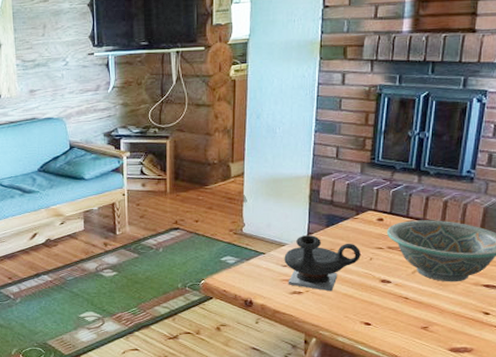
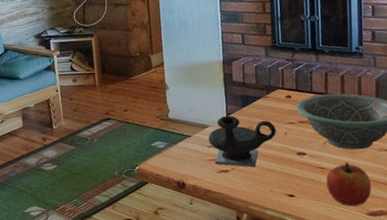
apple: none [408,294,459,341] -> present [326,162,372,207]

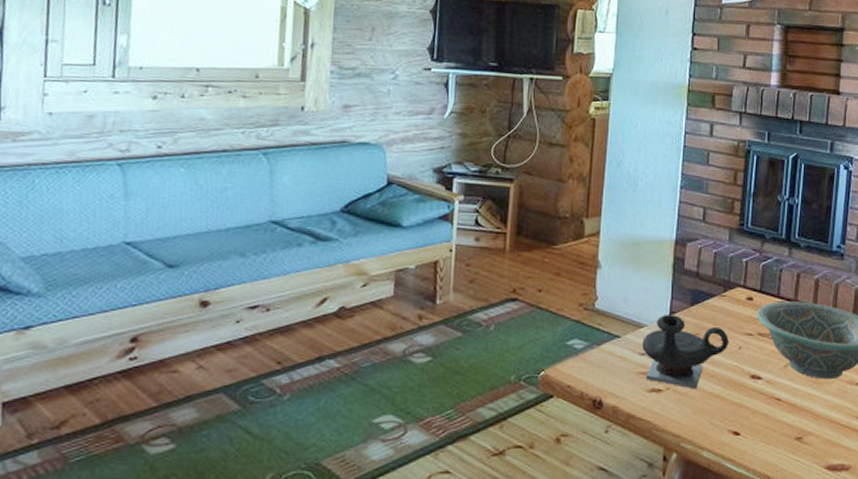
apple: present [326,162,372,207] -> none [781,395,835,456]

